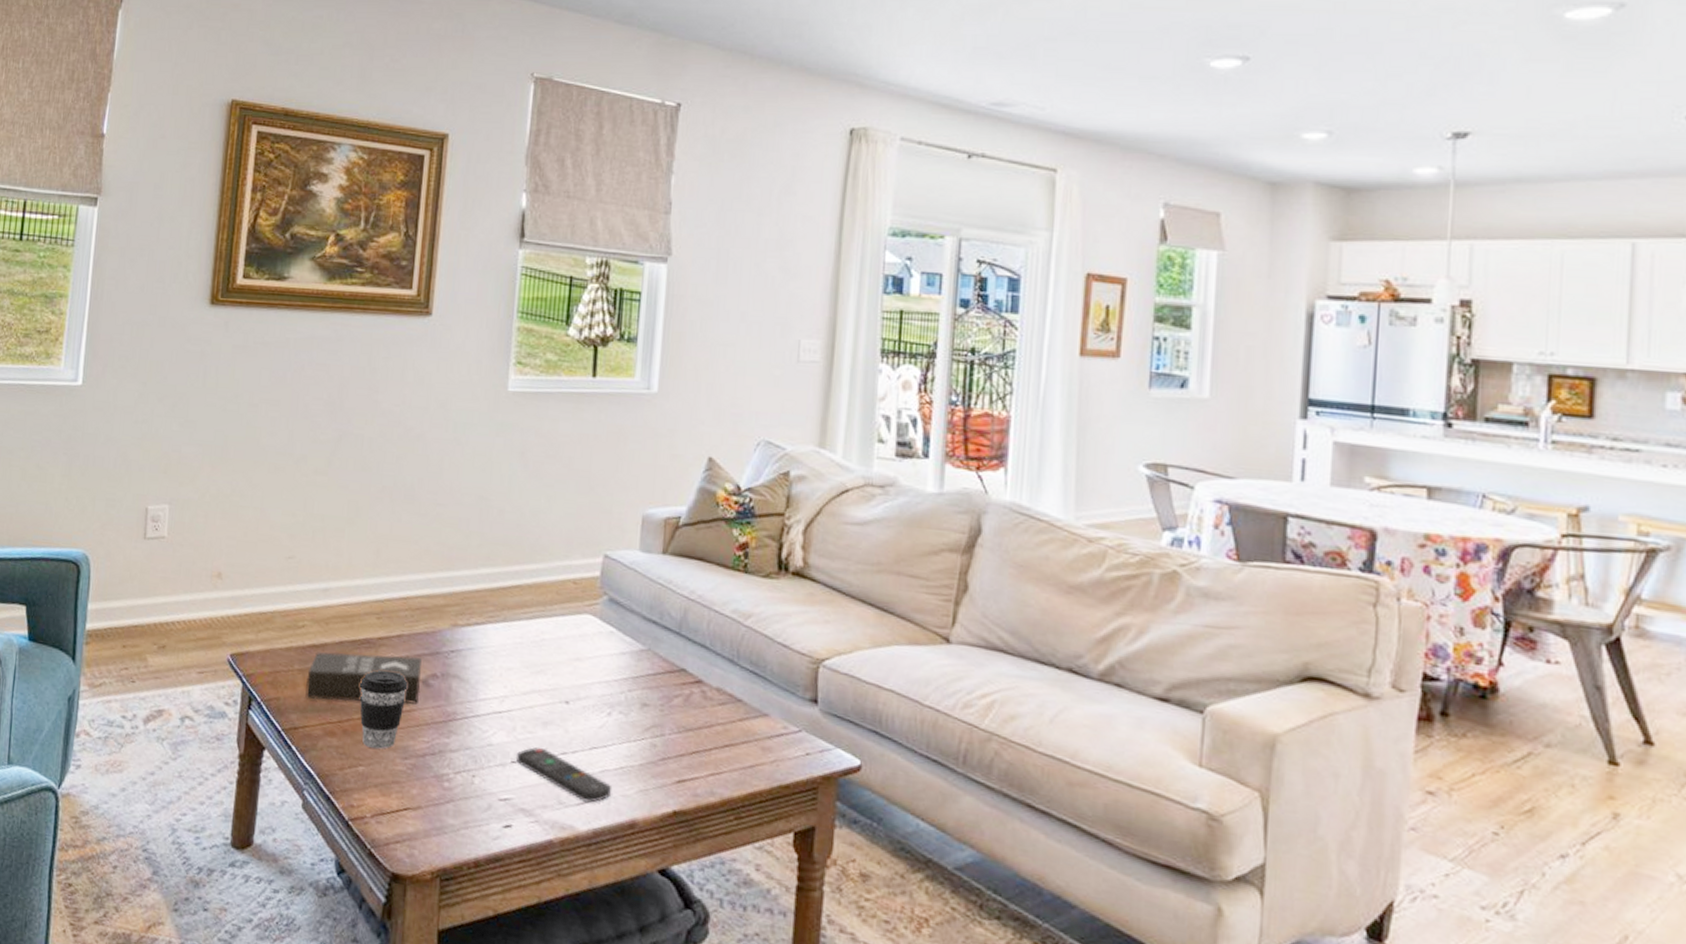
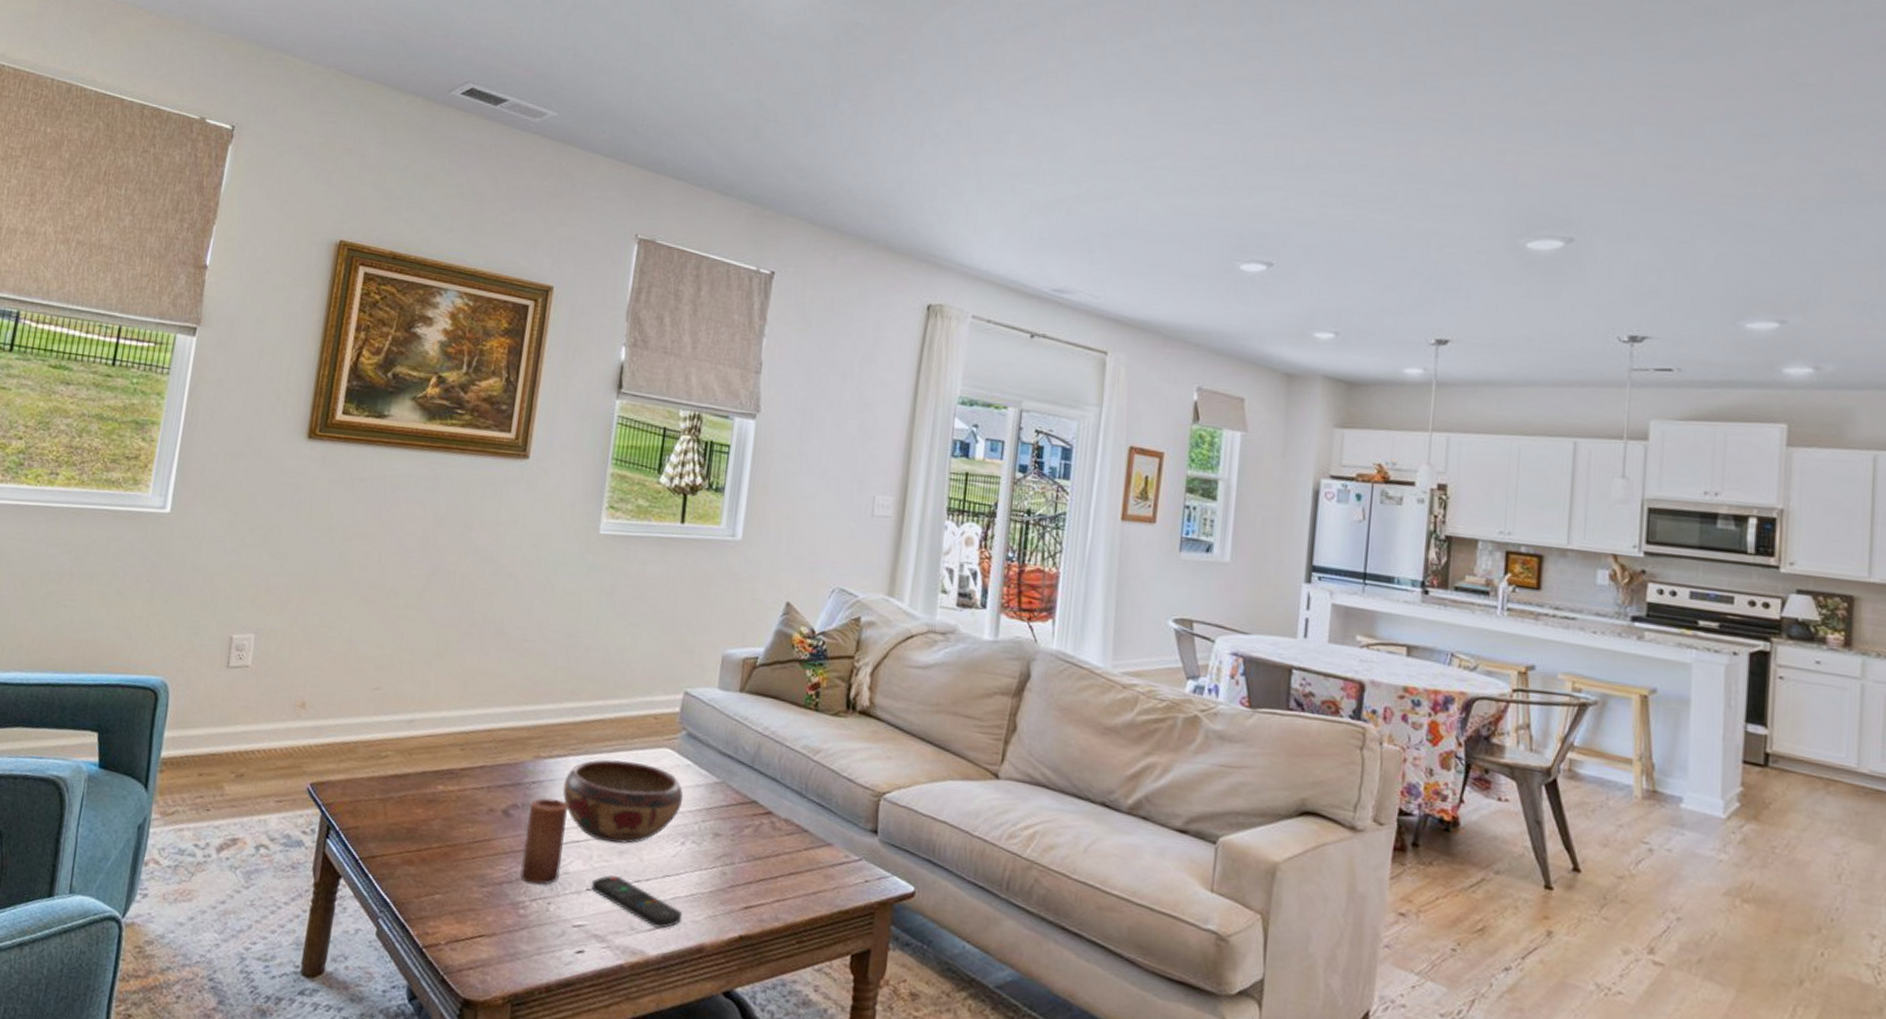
book: present [305,652,422,705] -> none [385,782,503,834]
coffee cup: present [360,670,408,749] -> none [439,800,489,877]
candle: none [443,667,488,757] -> present [520,798,568,885]
decorative bowl: none [482,626,608,715] -> present [562,759,684,844]

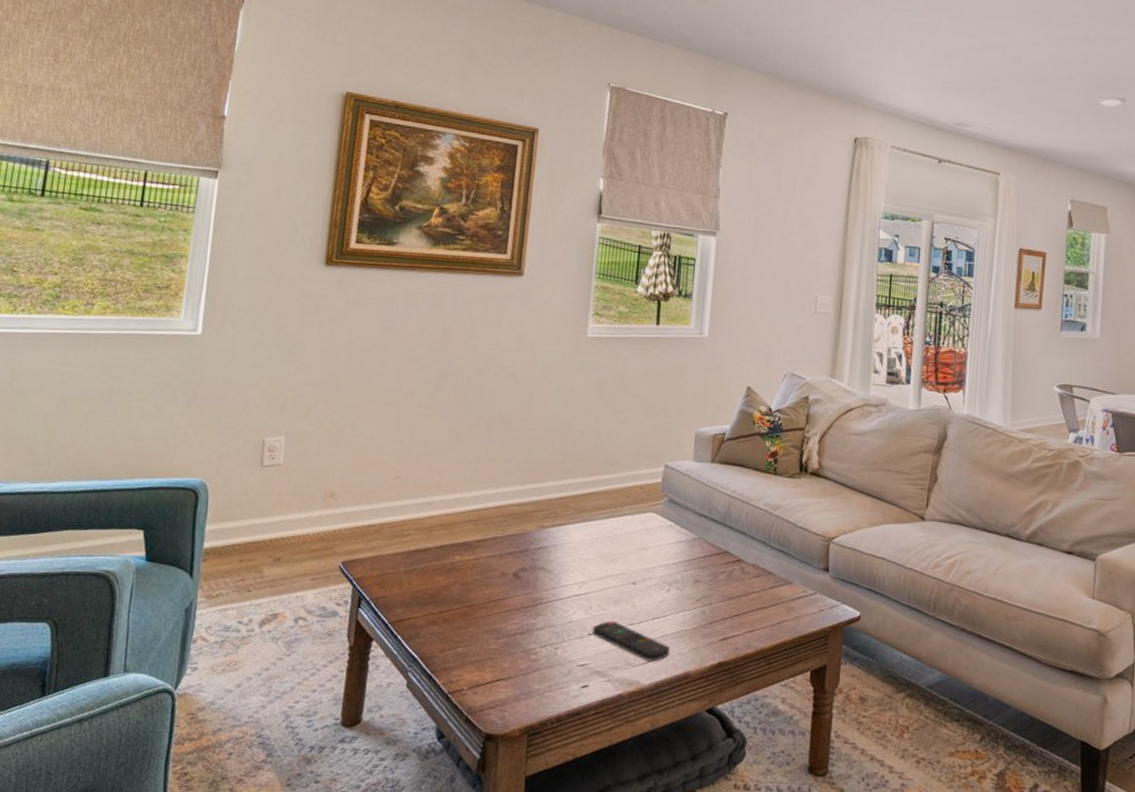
candle: present [520,798,568,885] -> none [531,561,569,634]
decorative bowl: present [562,759,684,844] -> none [564,525,668,595]

